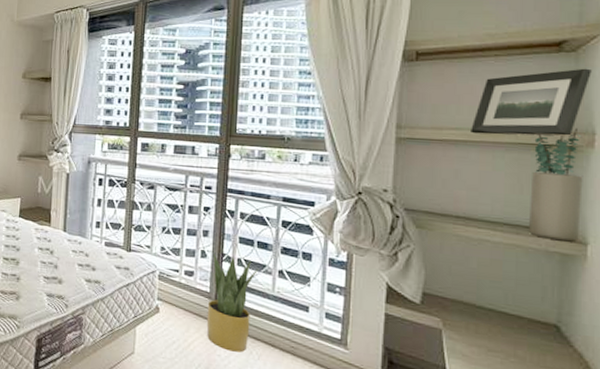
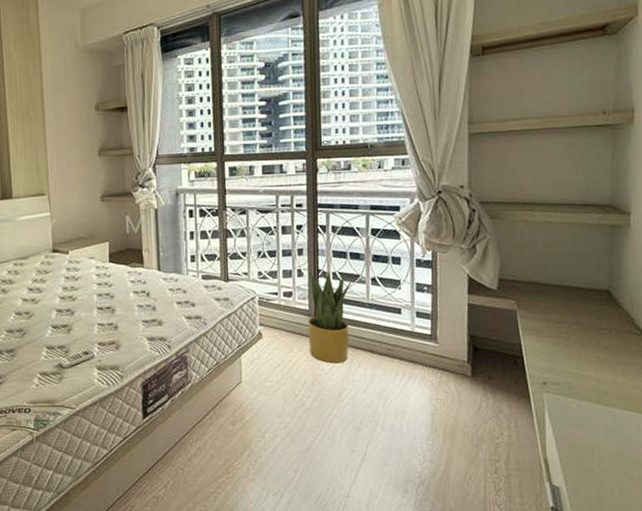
picture frame: present [471,68,592,136] -> none [532,49,630,122]
vase: present [529,128,583,242] -> none [584,107,626,214]

